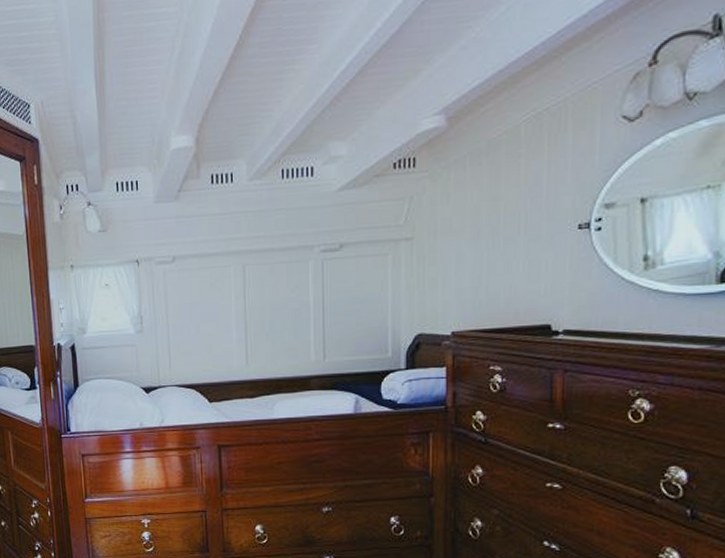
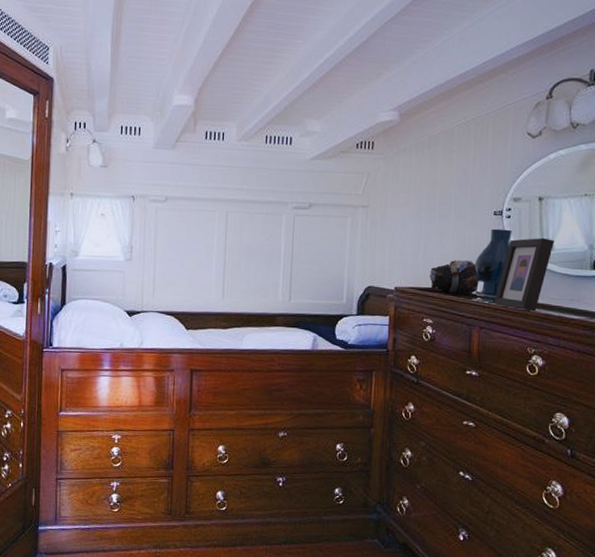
stuffed animal: none [496,290,561,334] -> present [430,259,479,296]
vase: none [554,245,606,340] -> present [474,228,513,303]
picture frame: none [581,249,665,345] -> present [493,237,555,312]

